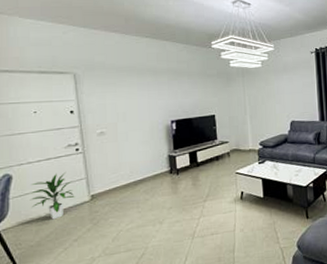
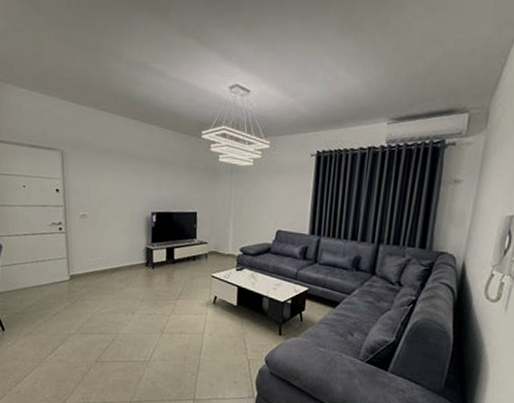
indoor plant: present [30,172,75,220] -> none [16,249,56,293]

